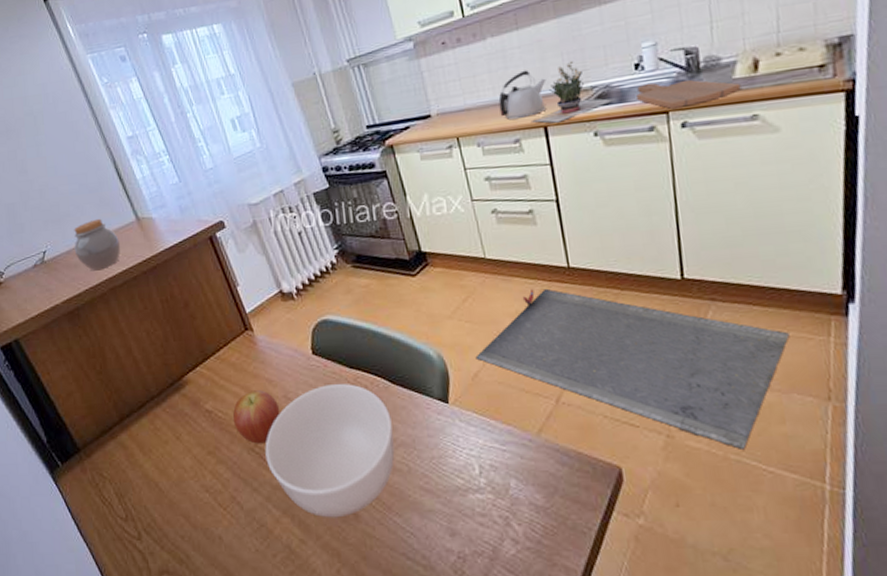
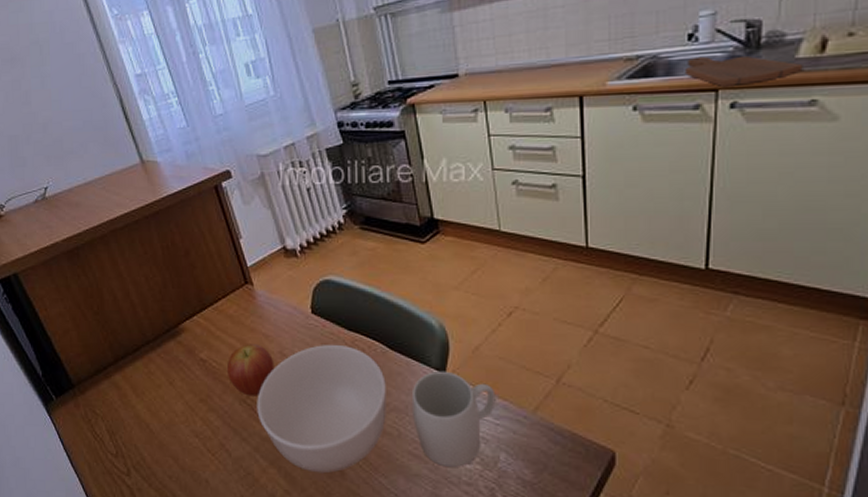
jar: present [74,218,121,271] -> none [76,158,124,211]
mug: none [417,400,501,499] -> present [411,370,496,467]
door mat: present [475,288,790,449] -> none [478,267,812,445]
kettle: present [498,70,547,121] -> none [533,32,588,87]
potted flower: present [532,60,616,124] -> none [567,25,663,93]

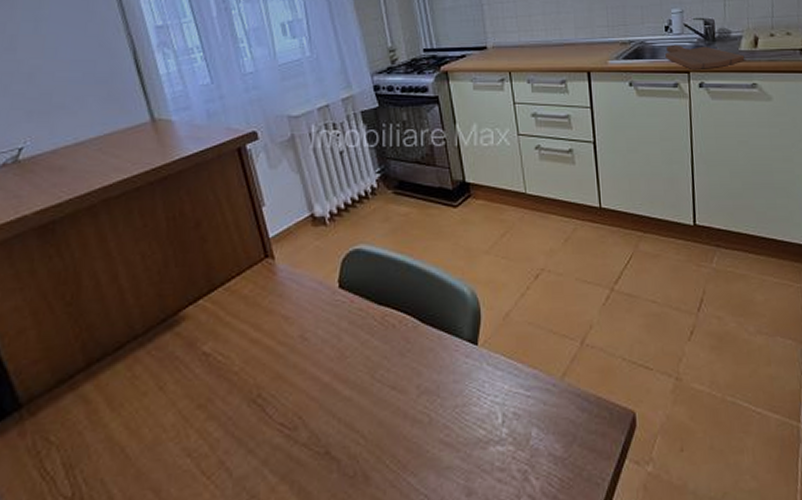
fruit: present [226,344,275,396] -> none [234,328,294,394]
bowl: present [257,344,386,474] -> none [269,321,417,483]
mug: present [411,370,496,467] -> none [443,342,526,452]

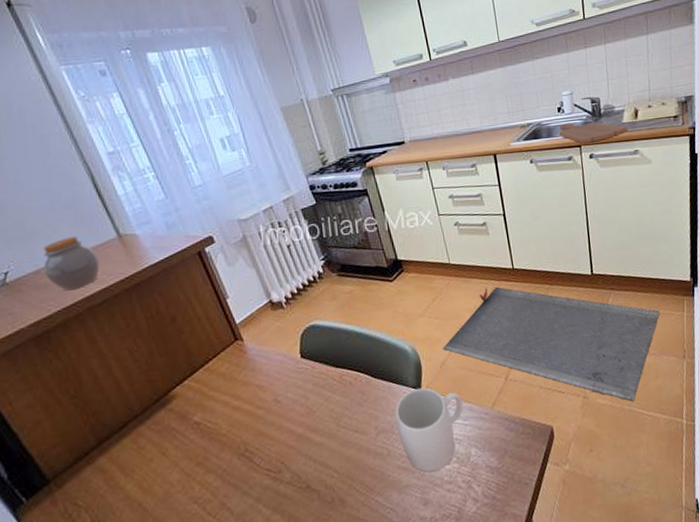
jar: none [62,115,126,177] -> present [43,236,100,291]
mug: none [443,342,526,452] -> present [395,387,463,472]
door mat: none [508,227,776,391] -> present [443,286,660,402]

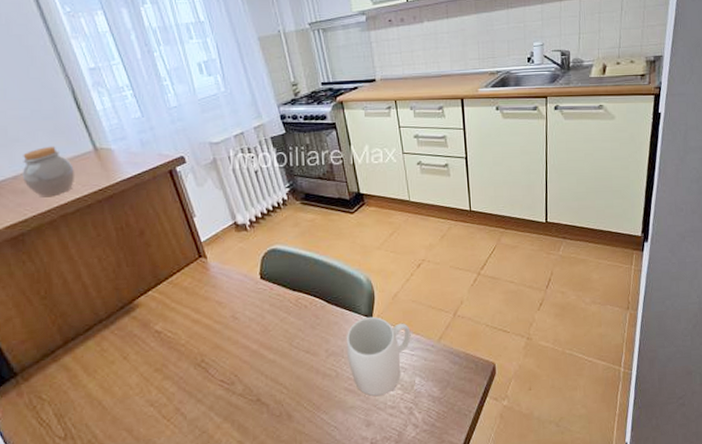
door mat: present [443,286,660,402] -> none [396,226,609,346]
cutting board: present [559,122,628,144] -> none [527,73,594,95]

